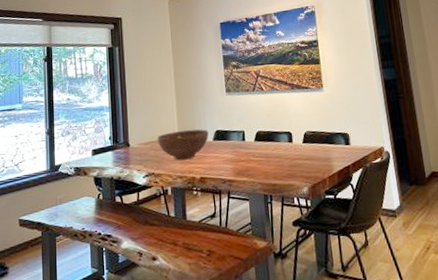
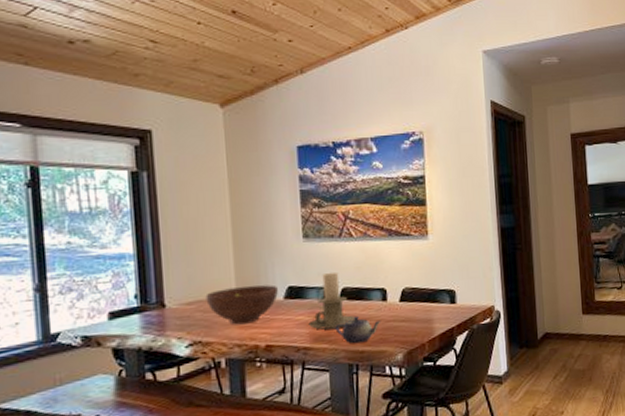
candle holder: none [232,118,268,166] -> present [308,271,356,330]
teapot: none [252,154,289,178] -> present [335,315,381,344]

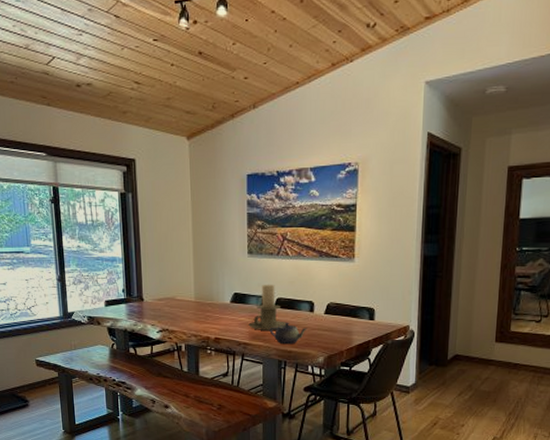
fruit bowl: present [205,285,278,325] -> none [172,290,226,320]

